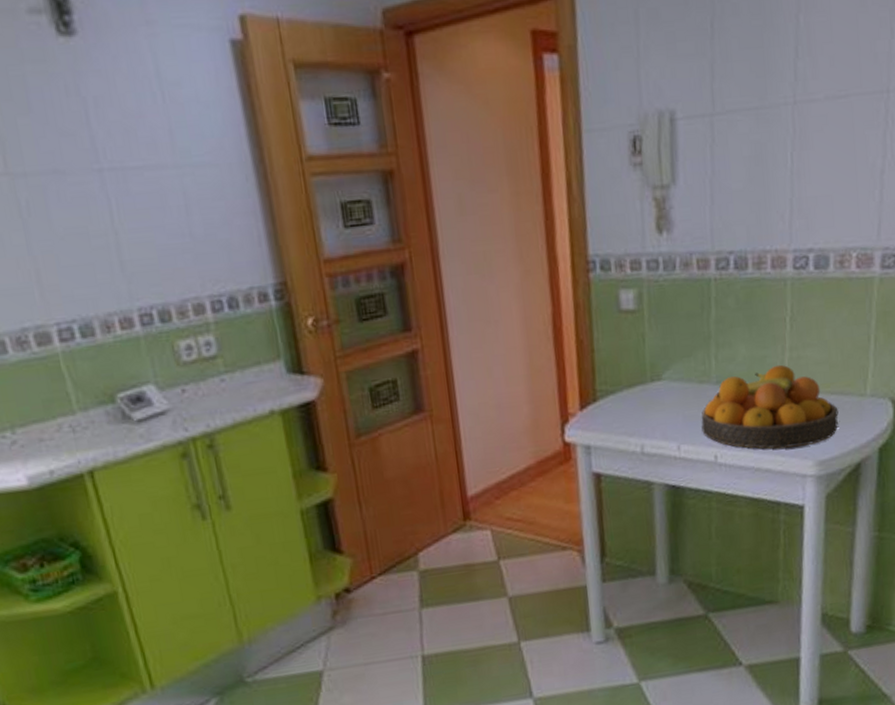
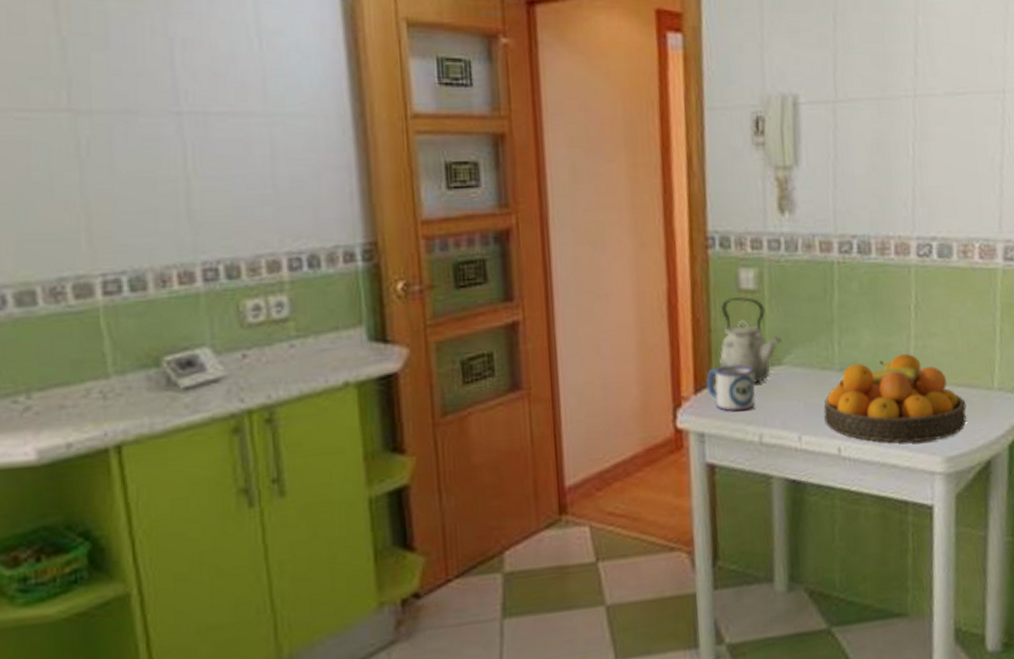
mug: none [590,381,637,425] -> present [705,365,756,412]
kettle: none [603,317,661,398] -> present [720,297,782,383]

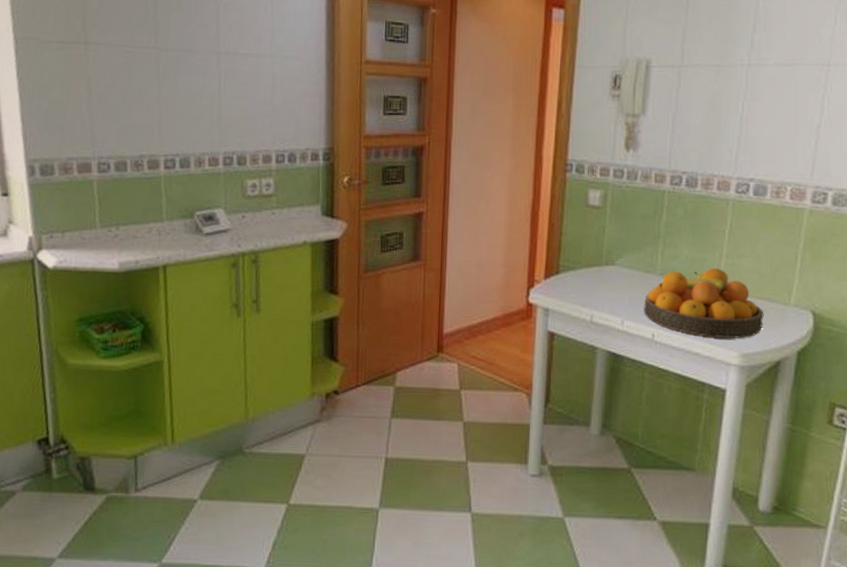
mug: present [705,365,756,412] -> none [554,261,592,296]
kettle: present [720,297,782,383] -> none [566,211,616,276]

